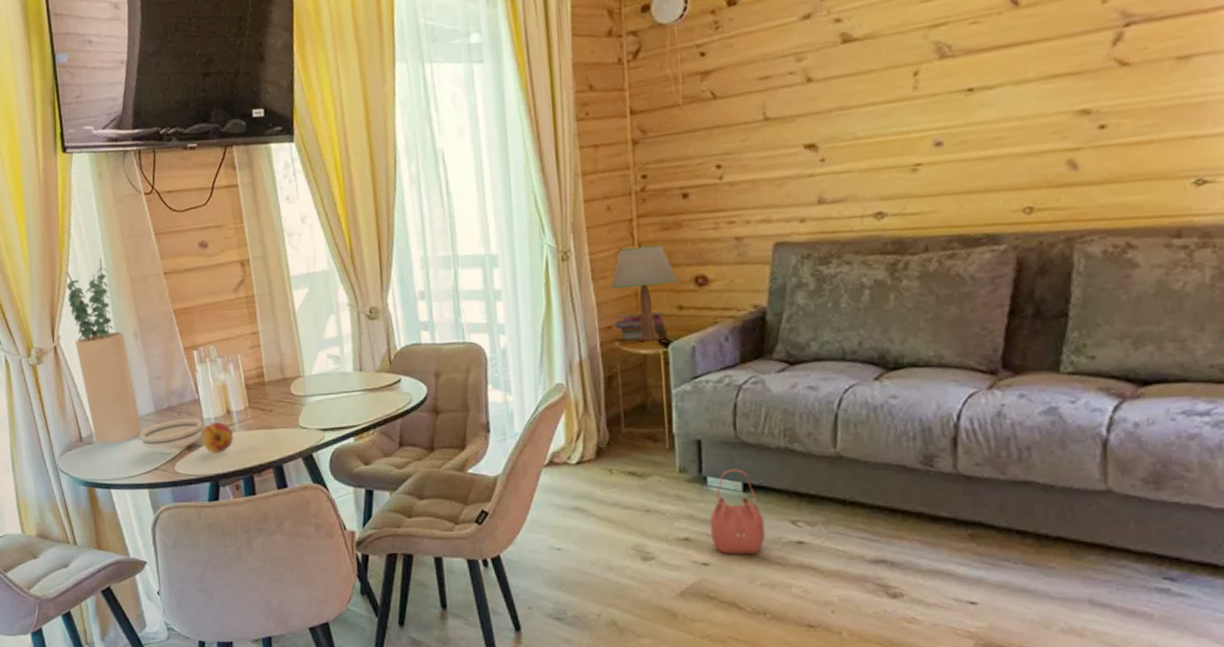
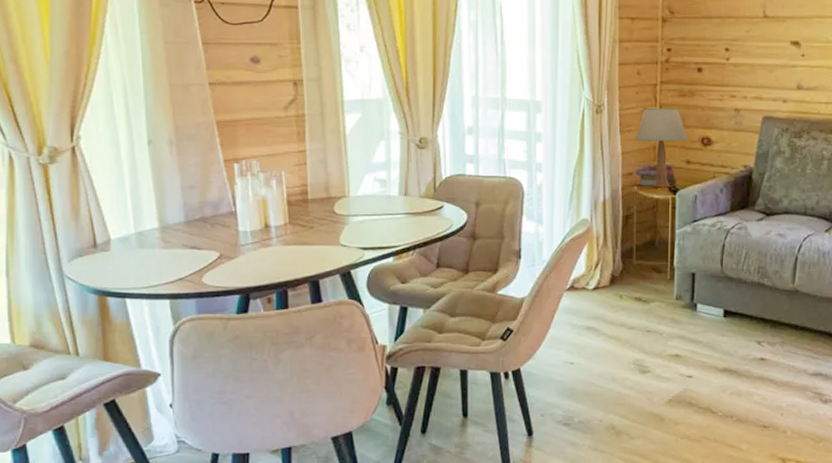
vase: present [66,258,141,445] -> none [93,60,168,253]
bowl: present [139,418,202,454] -> none [165,231,236,265]
fruit: present [201,422,234,453] -> none [235,236,270,266]
handbag: present [709,469,766,555] -> none [696,298,738,369]

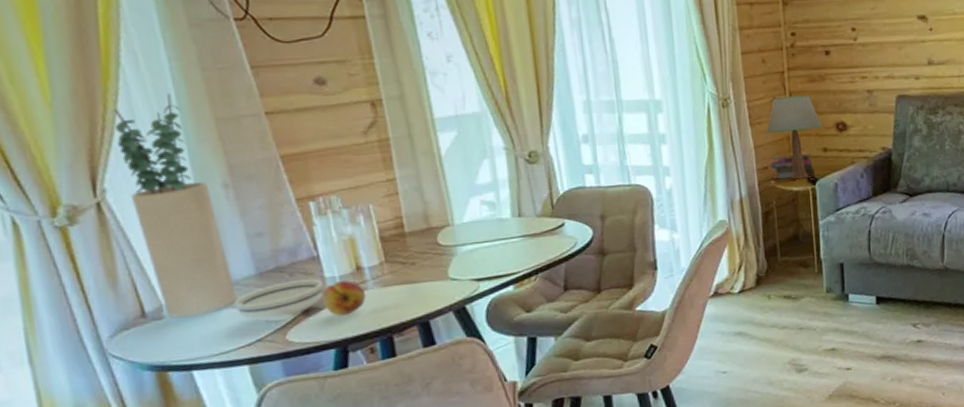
vase: none [93,60,168,253] -> present [113,93,237,320]
bowl: none [165,231,236,265] -> present [234,278,324,322]
fruit: none [235,236,270,266] -> present [322,280,367,316]

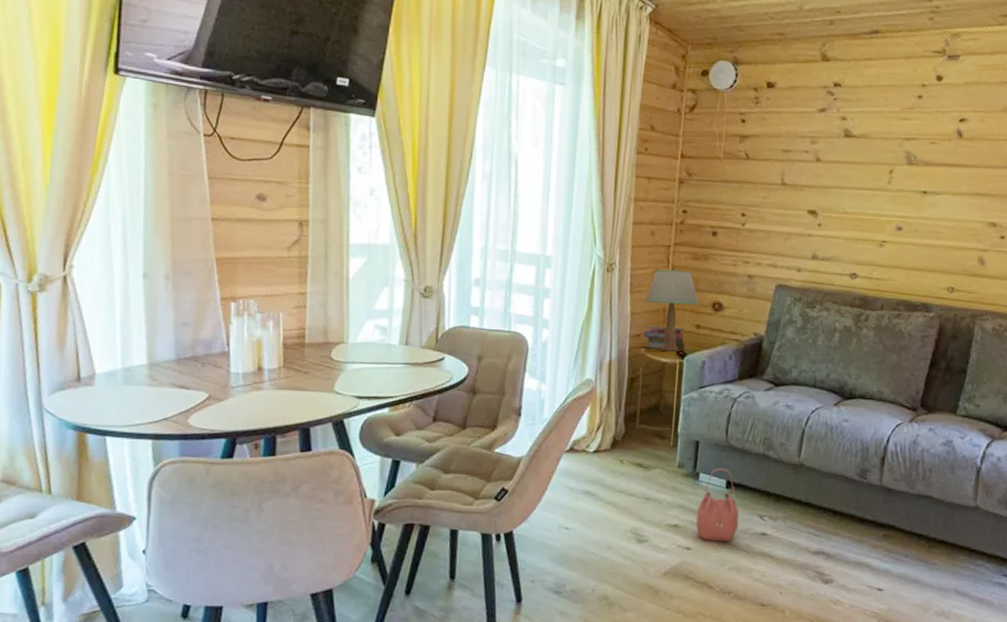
vase: present [113,93,237,320] -> none [91,191,156,389]
bowl: present [234,278,324,322] -> none [152,370,228,405]
fruit: present [322,280,367,316] -> none [224,378,262,410]
handbag: none [851,285,894,358] -> present [695,468,740,542]

